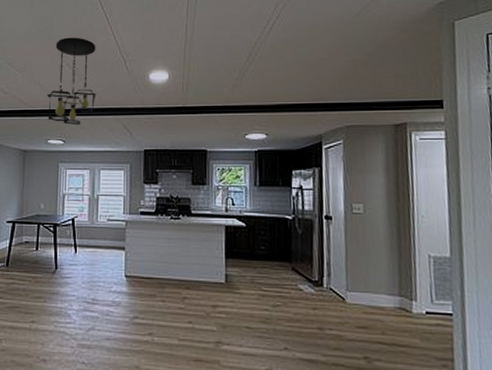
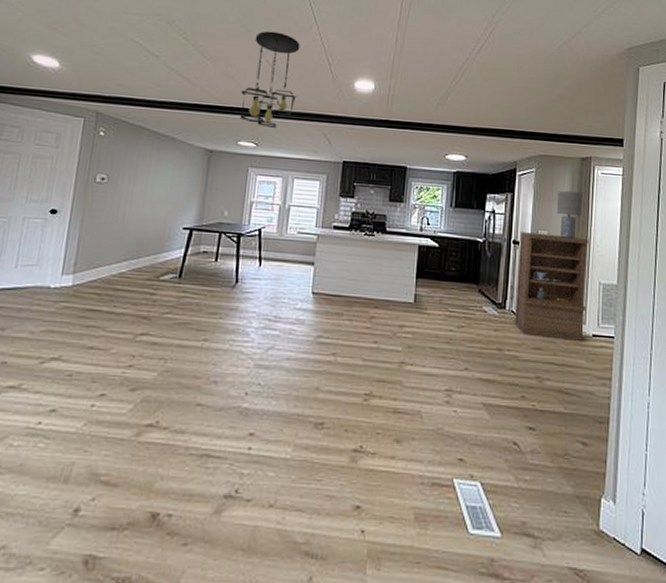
bookshelf: none [332,206,418,320] -> present [514,232,589,342]
lamp: none [370,160,402,210] -> present [556,190,583,239]

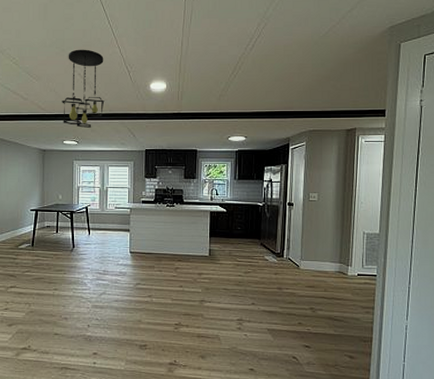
bookshelf: present [514,232,589,342] -> none [291,195,354,280]
lamp: present [556,190,583,239] -> none [325,158,349,198]

